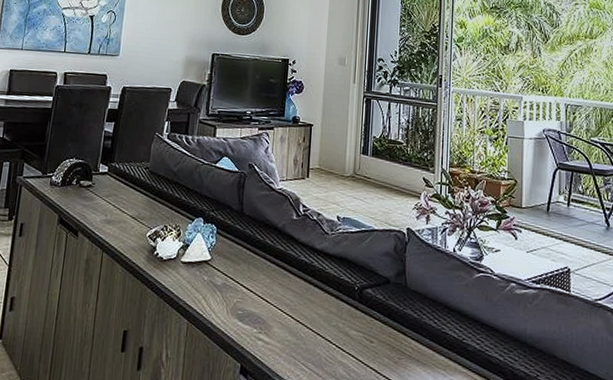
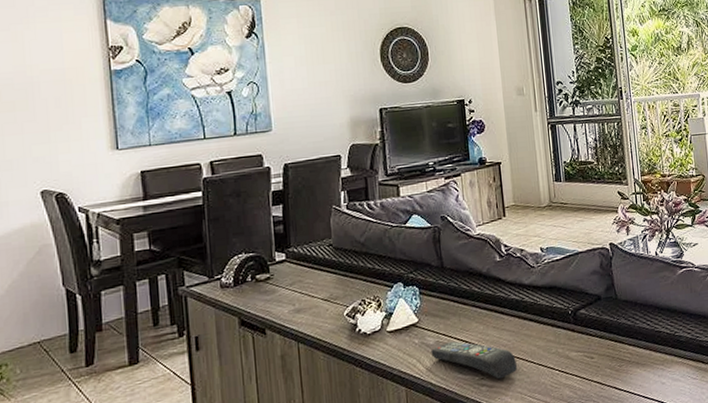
remote control: none [217,286,296,338] -> present [431,341,517,379]

